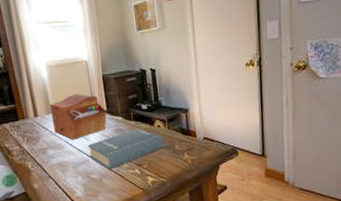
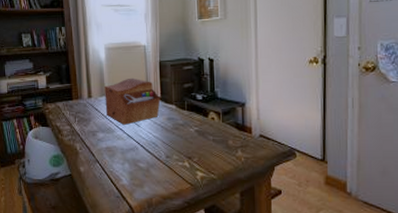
hardback book: present [87,129,164,170] -> none [138,119,216,160]

